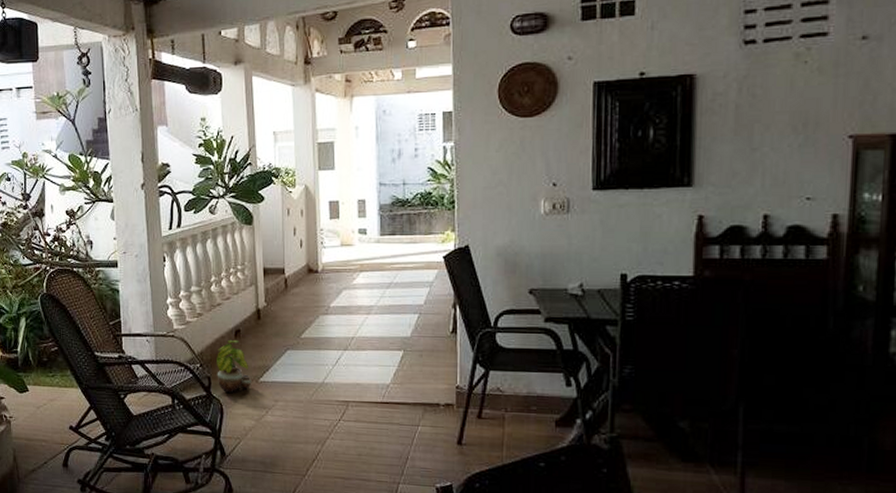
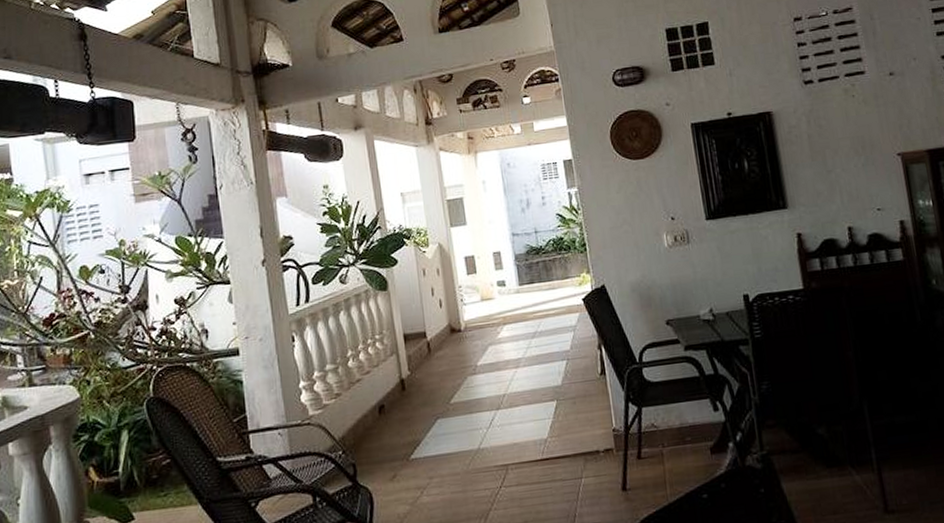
potted plant: present [217,340,252,393] -> none [360,417,402,478]

